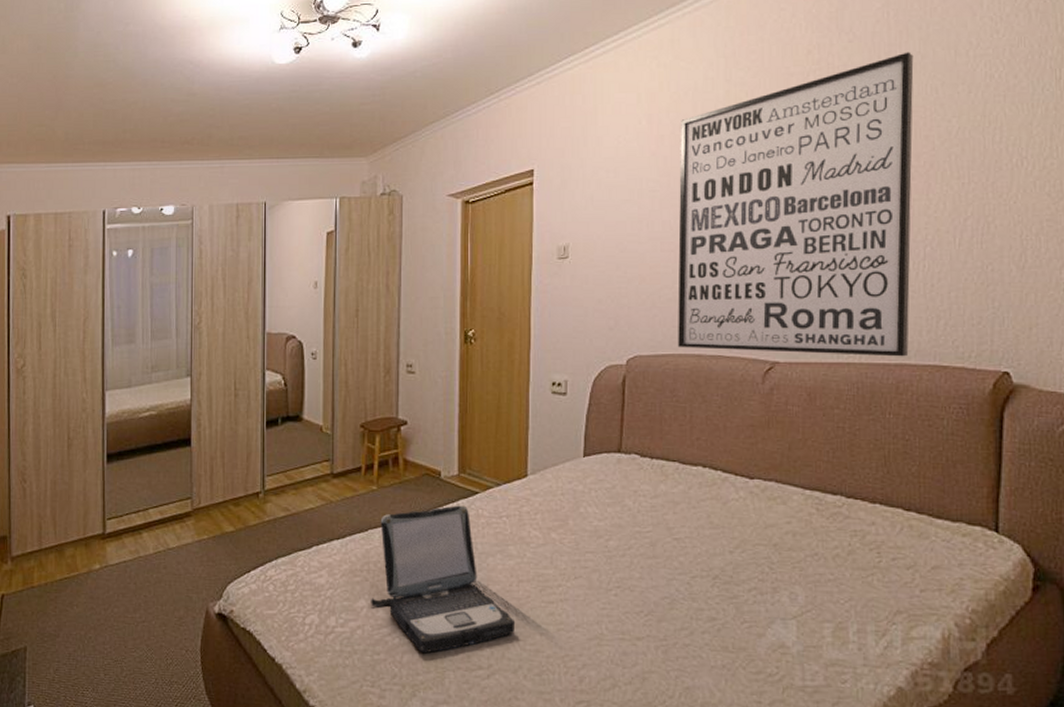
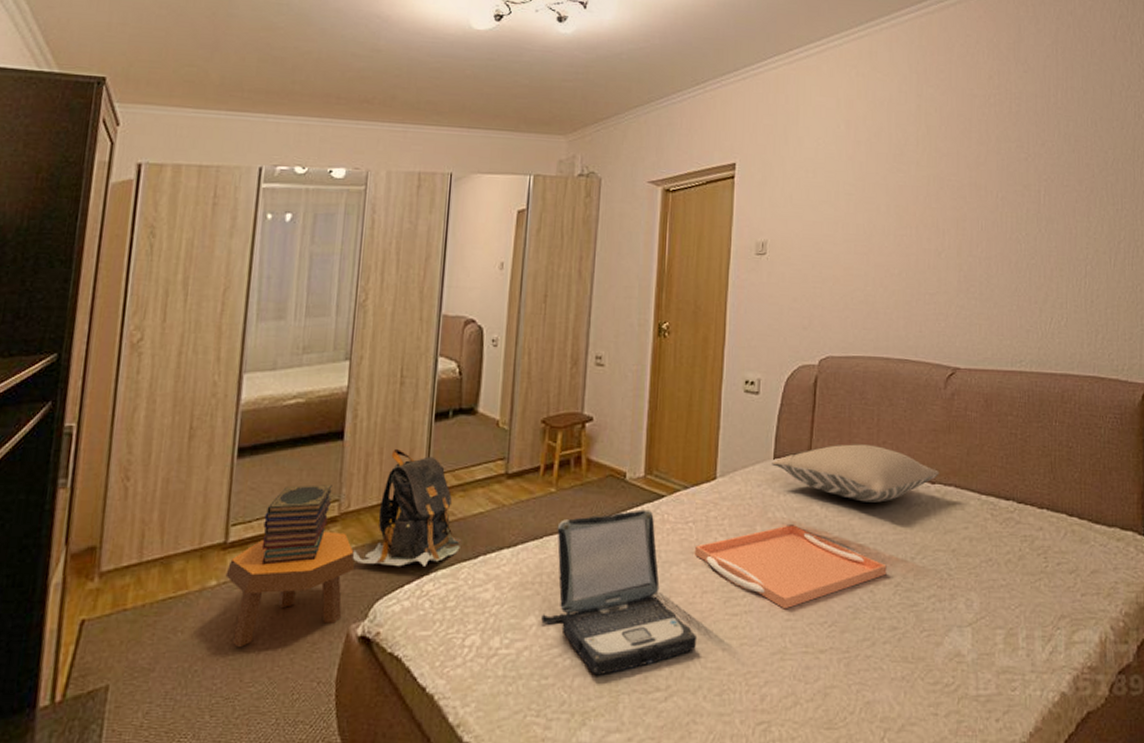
footstool: none [106,525,209,620] -> present [225,532,355,648]
book stack: none [132,485,185,552] -> present [261,484,332,565]
backpack: none [205,453,297,555] -> present [352,449,462,566]
serving tray: none [510,519,704,599] -> present [695,525,887,610]
pillow: none [582,441,758,498] -> present [772,444,939,503]
wall art: present [678,52,914,357] -> none [868,86,1077,368]

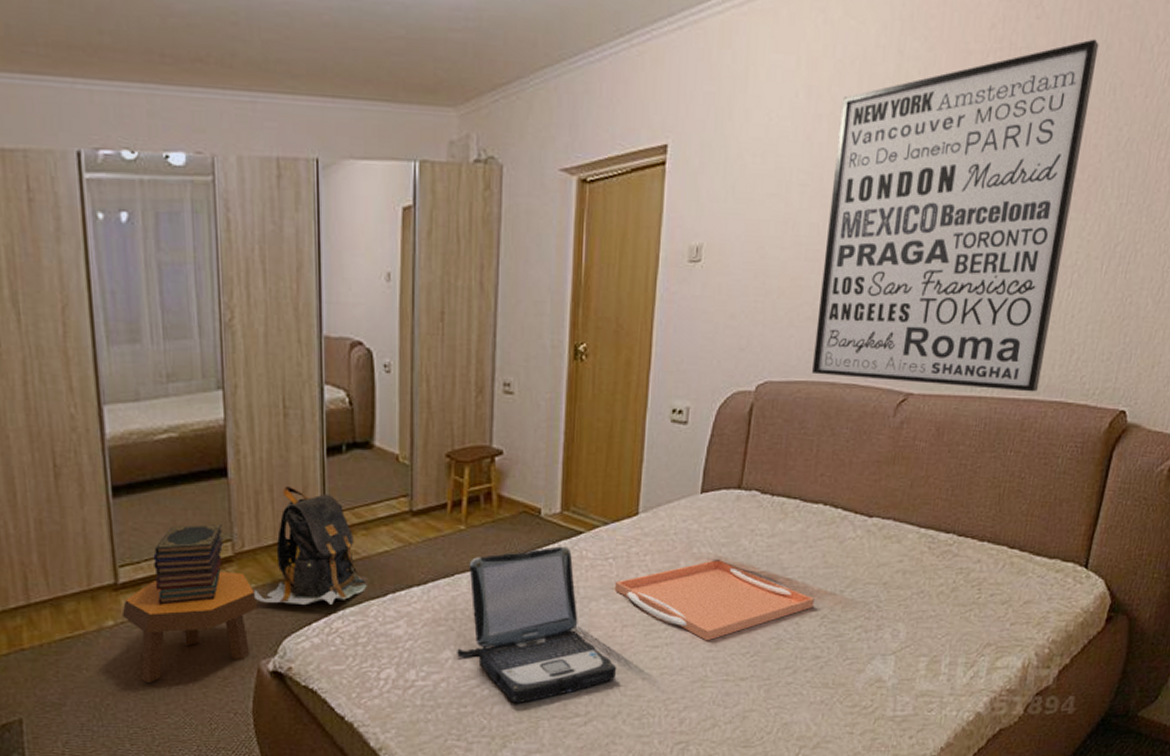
pillow: present [772,444,939,503] -> none [699,477,879,537]
wall art: none [868,86,1077,368] -> present [812,39,1099,392]

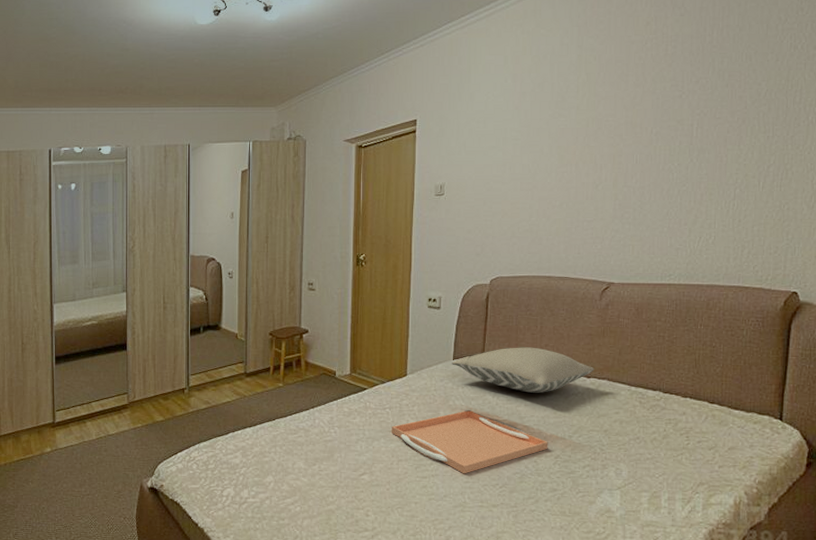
footstool: present [121,572,258,684] -> none [56,415,143,494]
book stack: present [153,524,223,605] -> none [78,382,122,438]
backpack: present [253,487,368,604] -> none [140,356,216,440]
laptop: present [457,546,617,704] -> none [277,399,395,519]
pillow: none [699,477,879,537] -> present [452,347,594,393]
wall art: present [812,39,1099,392] -> none [533,25,733,279]

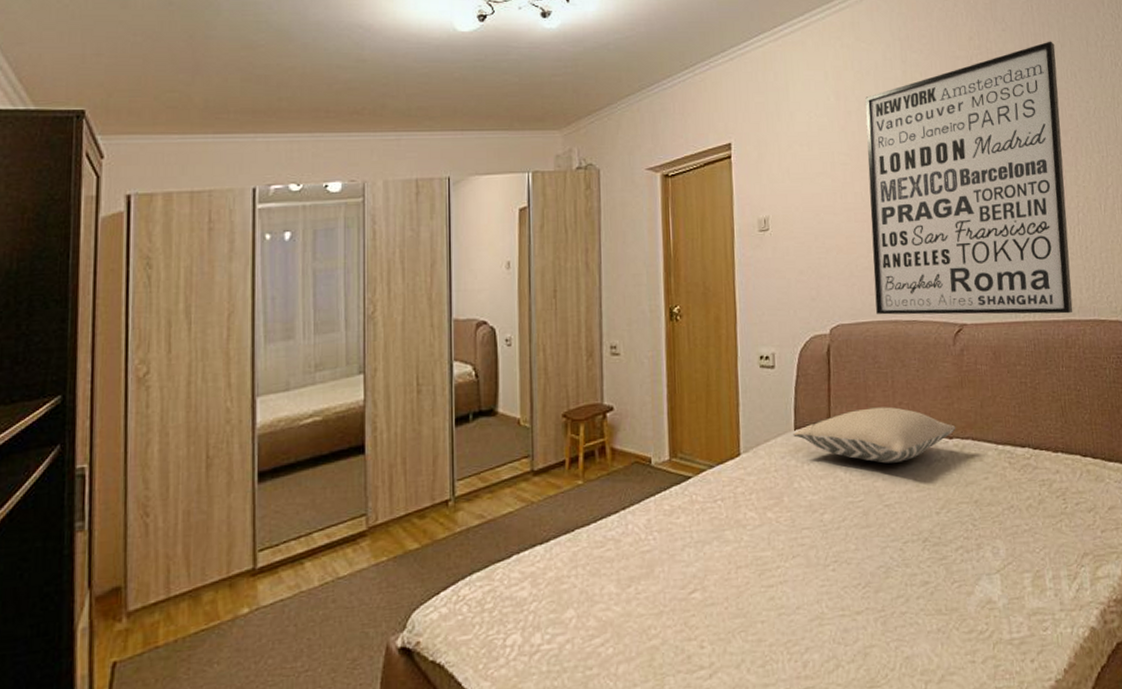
serving tray: present [392,410,548,474] -> none [726,492,914,576]
wall art: none [533,25,733,279] -> present [865,41,1073,315]

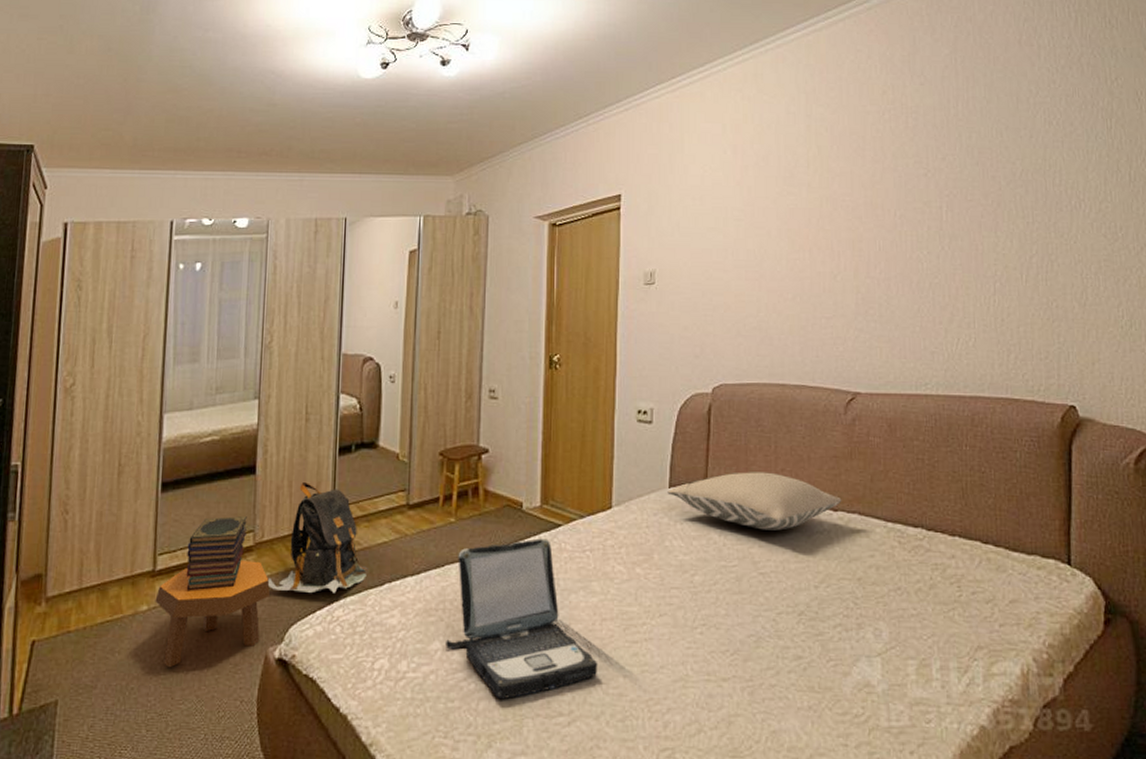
footstool: none [257,546,389,673] -> present [155,561,271,668]
book stack: none [291,500,358,587] -> present [186,516,247,591]
backpack: none [384,458,494,575] -> present [267,482,368,593]
laptop: none [580,492,736,661] -> present [446,538,598,700]
wall art: present [865,41,1073,315] -> none [762,96,983,390]

